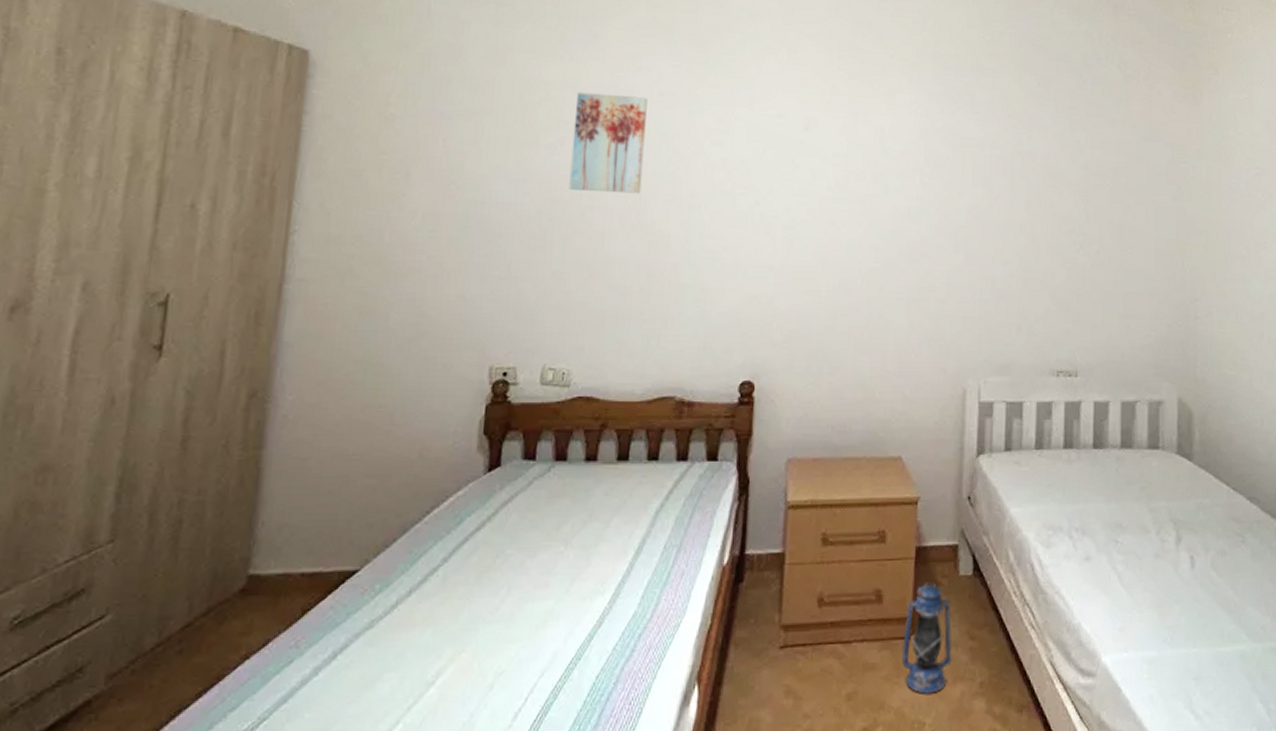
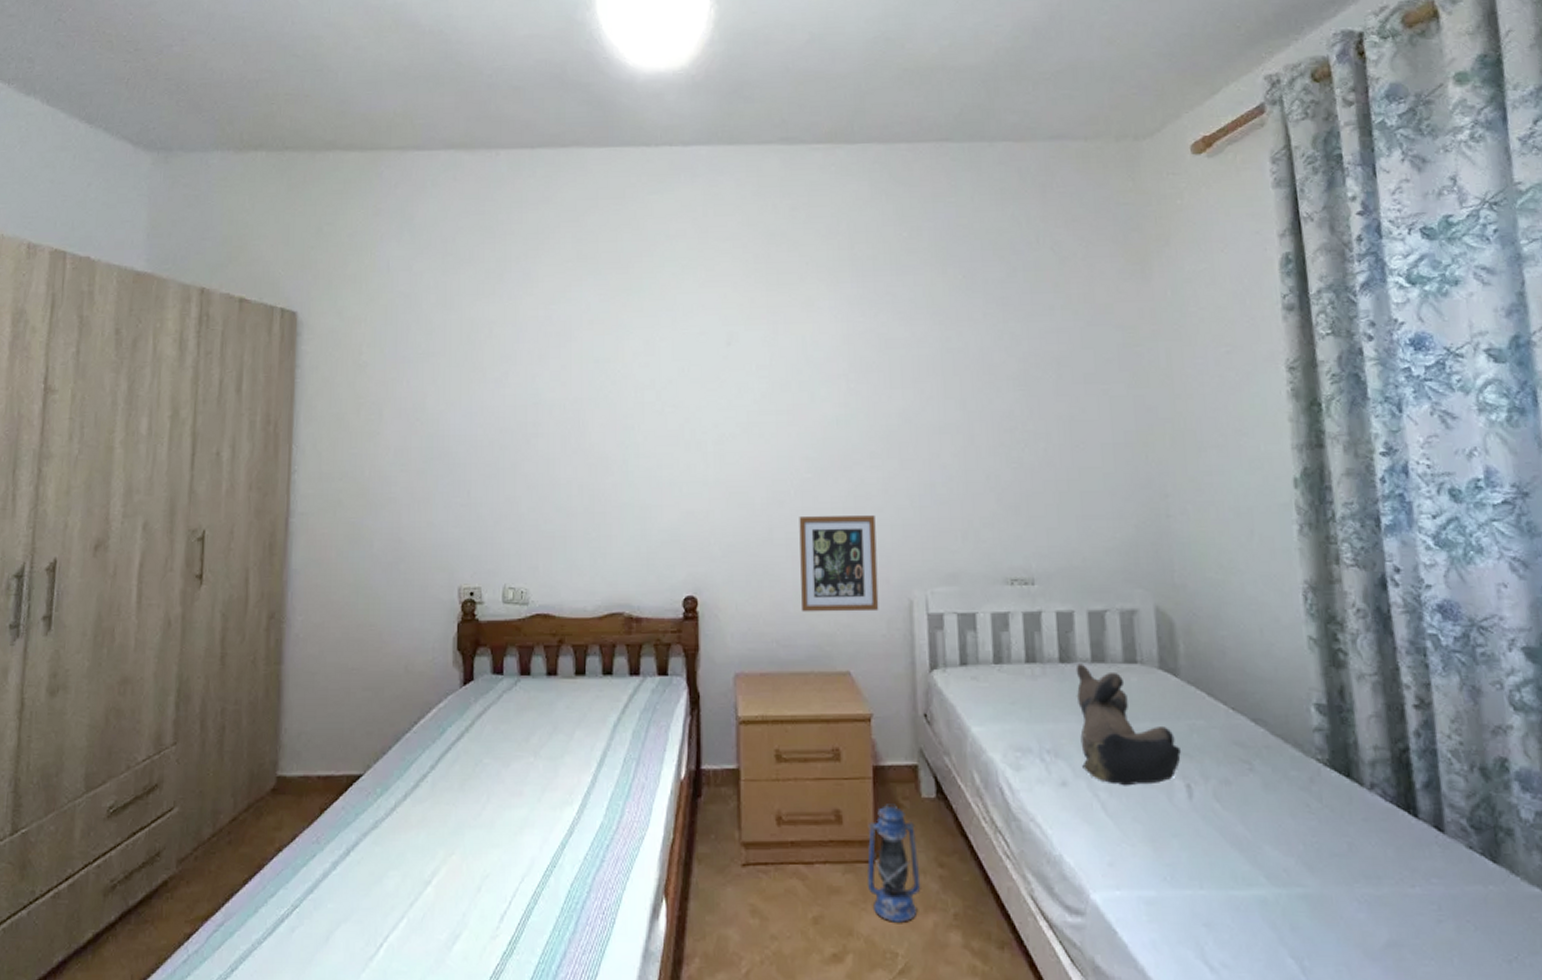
wall art: present [569,92,647,194] -> none [515,326,579,420]
picture frame: none [858,304,937,399] -> present [799,515,879,612]
teddy bear: none [1105,449,1188,559] -> present [1076,664,1181,786]

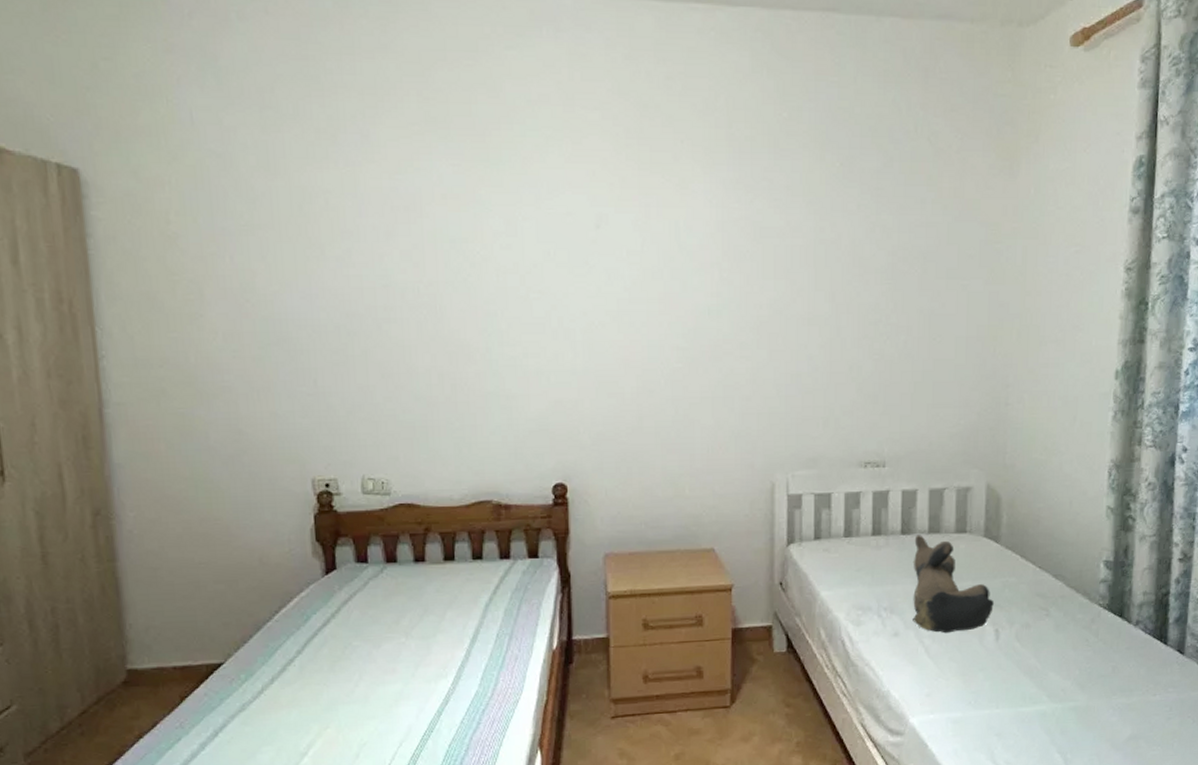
picture frame: present [799,515,879,612] -> none [669,404,743,496]
lantern: present [867,802,921,923] -> none [723,658,770,753]

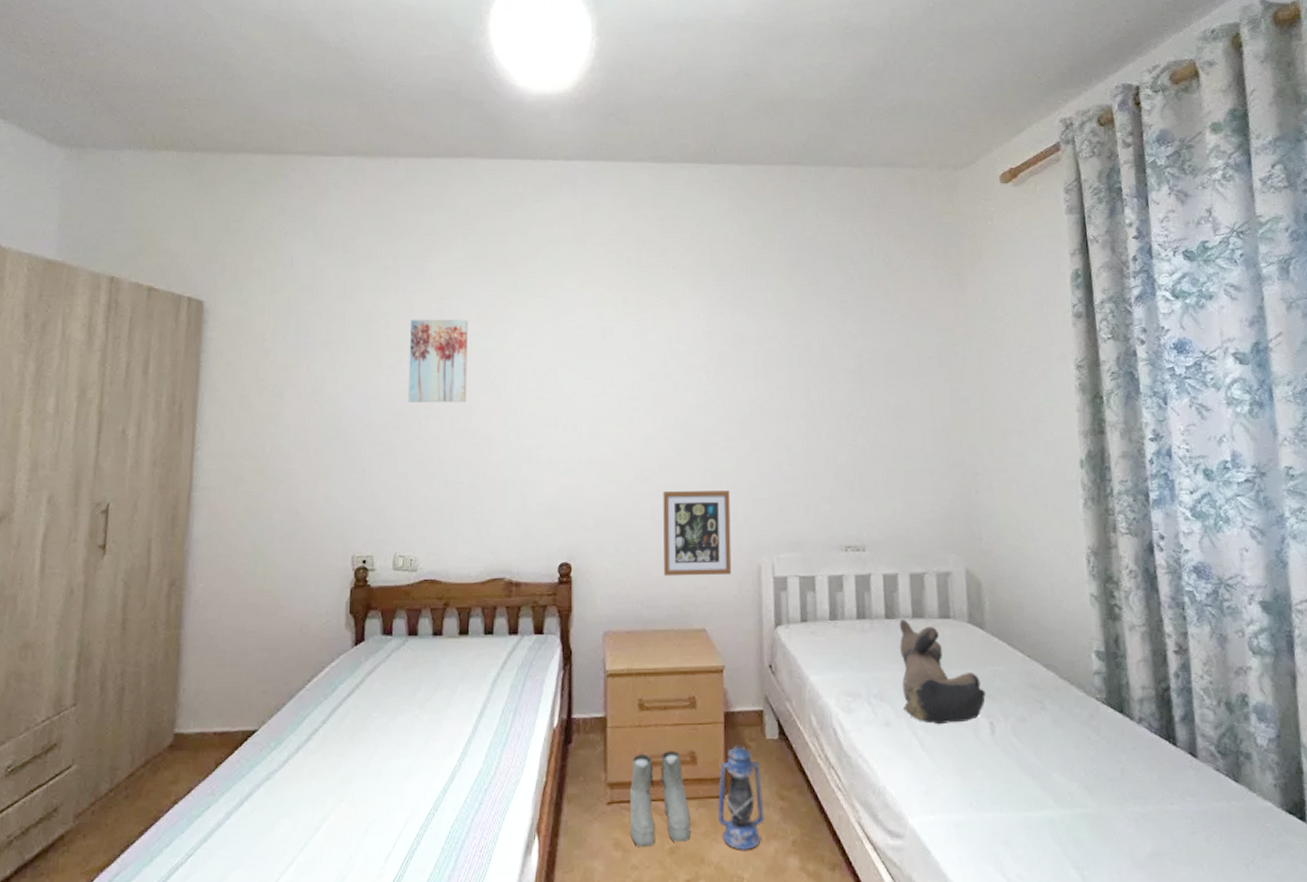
wall art: none [358,199,435,304] -> present [408,319,468,403]
boots: none [634,666,696,755] -> present [629,751,691,847]
picture frame: none [669,404,743,496] -> present [663,490,732,577]
lantern: none [723,658,770,753] -> present [717,744,765,850]

